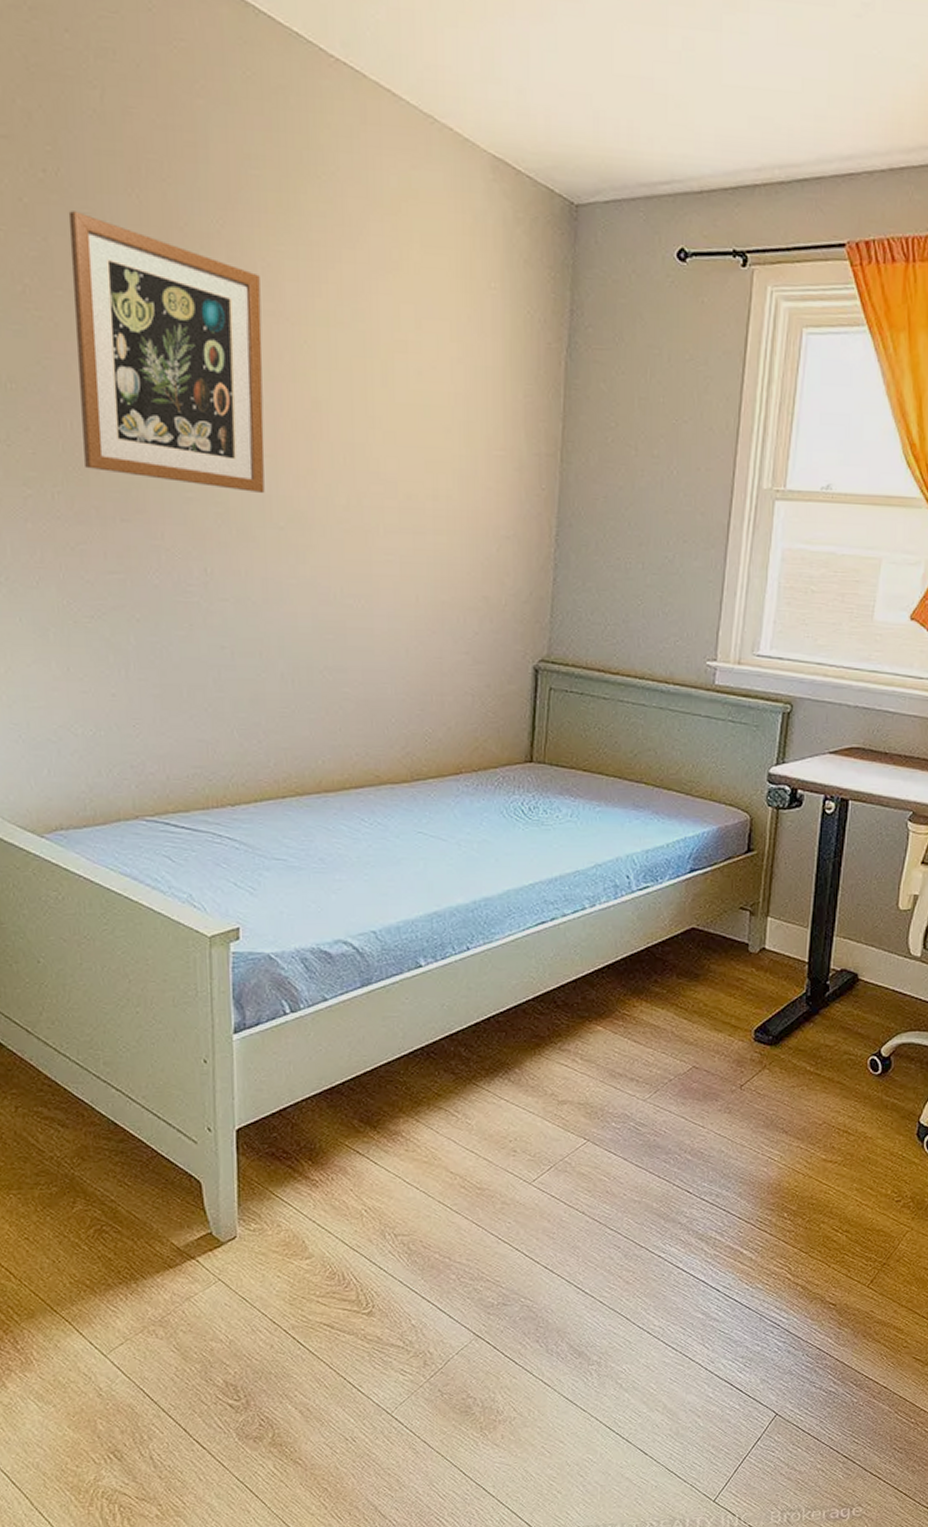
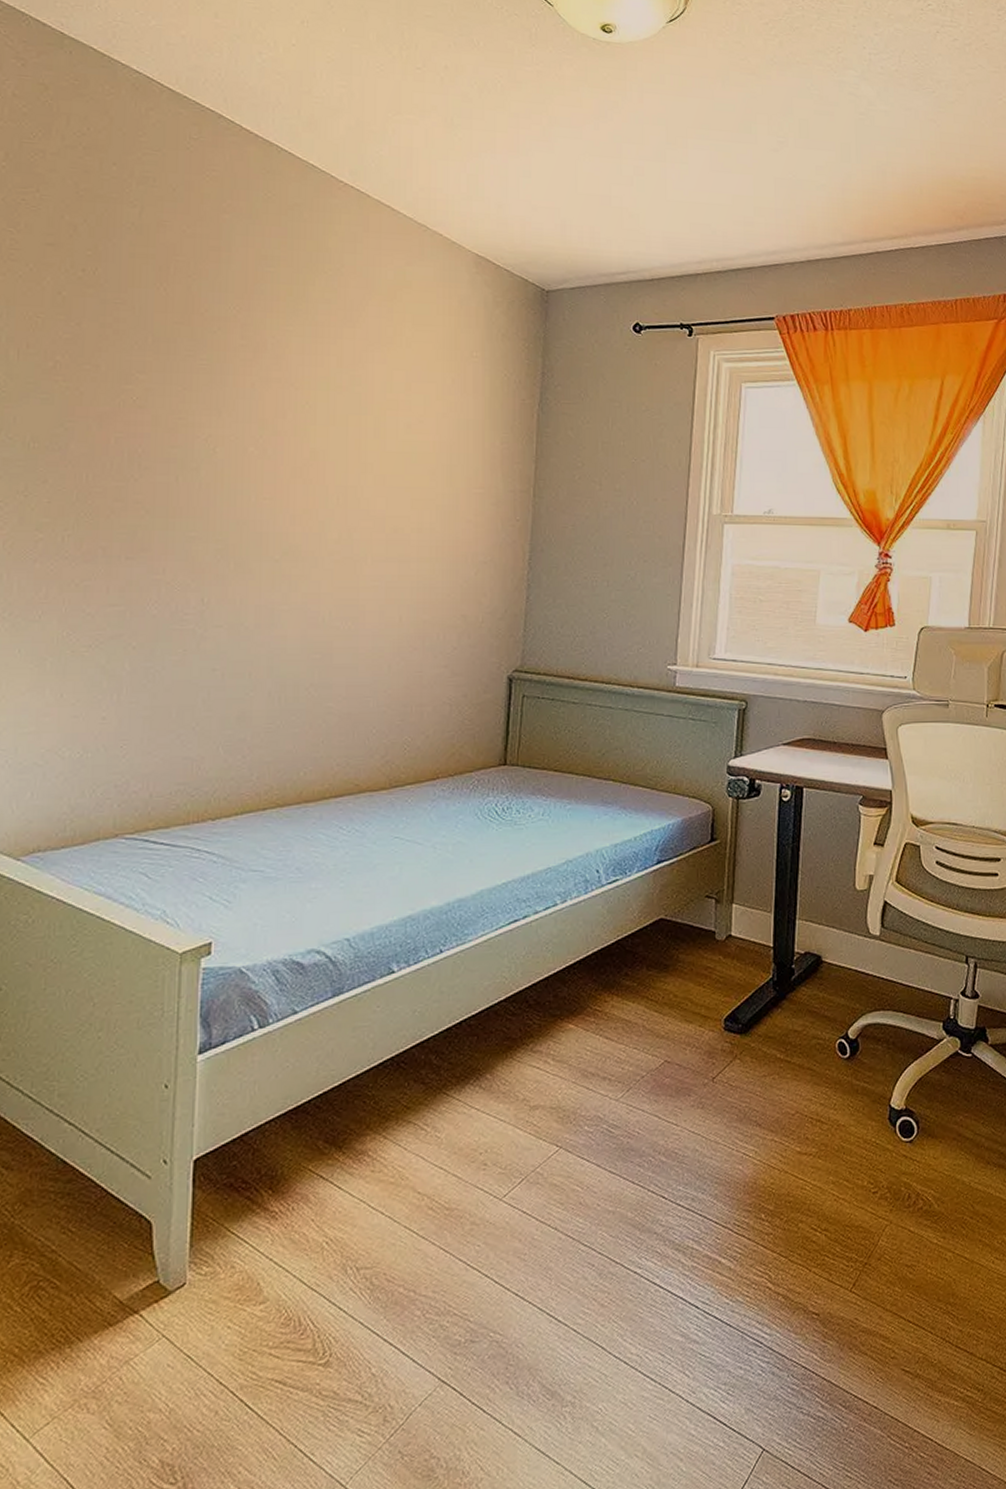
wall art: present [68,211,265,493] -> none [96,301,269,530]

